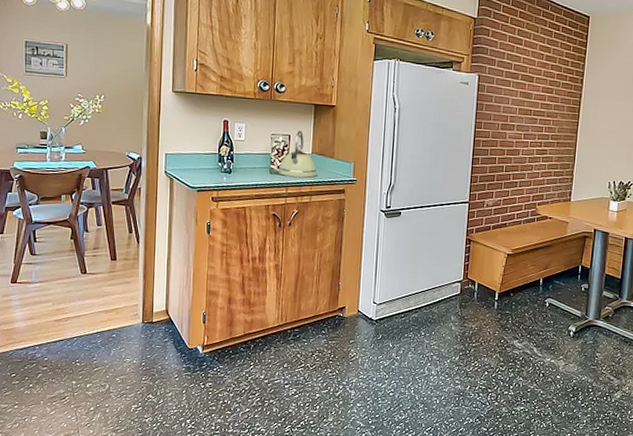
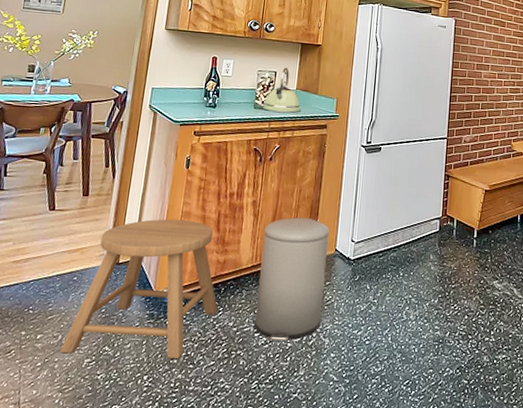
stool: none [109,282,249,406] -> present [60,219,218,358]
pedal bin: none [283,280,352,393] -> present [254,217,330,342]

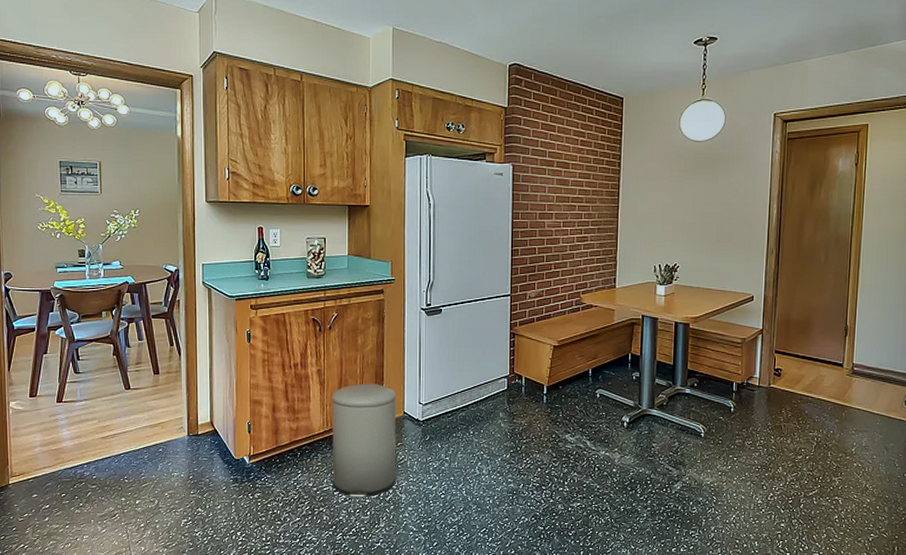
stool: present [60,219,218,358] -> none [159,391,297,516]
kettle: present [262,68,301,114] -> none [315,233,355,281]

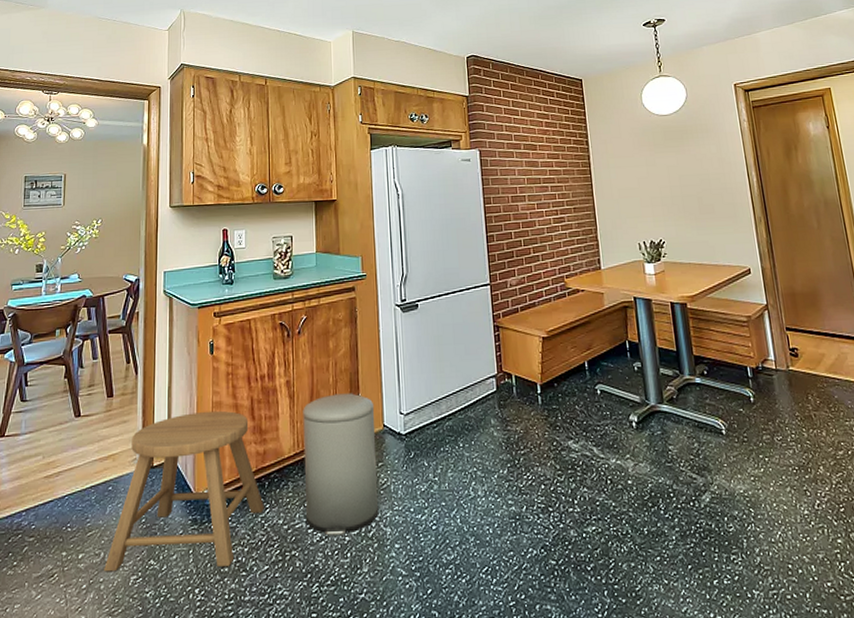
stool: none [159,391,297,516] -> present [104,410,264,572]

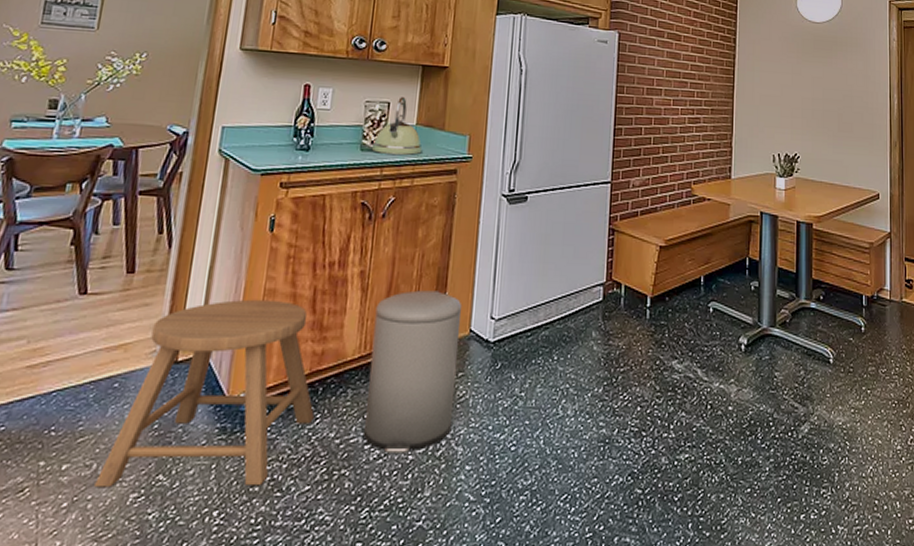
kettle: none [282,230,324,281] -> present [371,97,423,156]

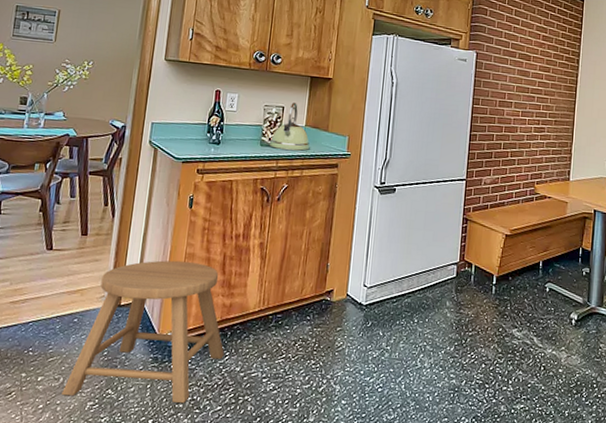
pedal bin: present [363,290,463,454] -> none [262,260,341,388]

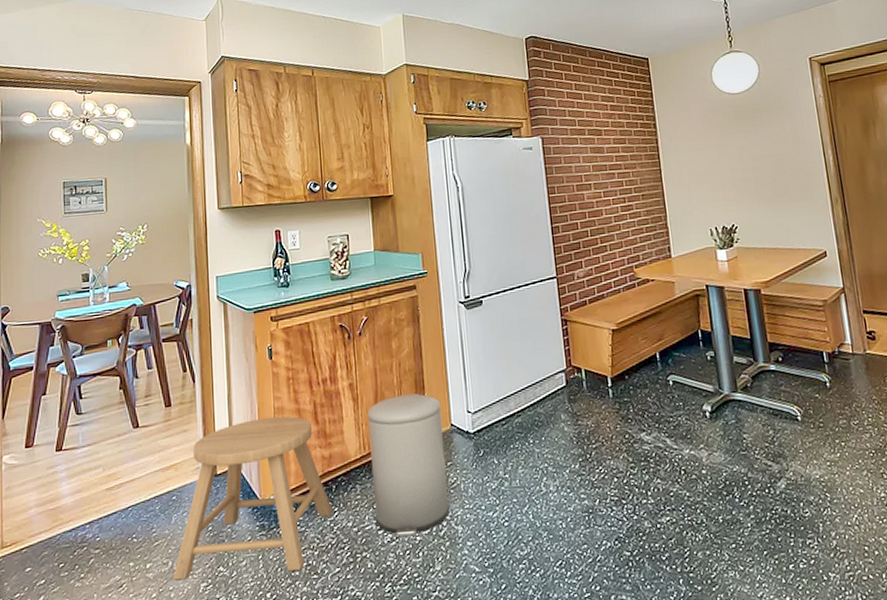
pedal bin: none [262,260,341,388] -> present [367,393,450,537]
kettle: present [268,103,310,152] -> none [339,228,383,281]

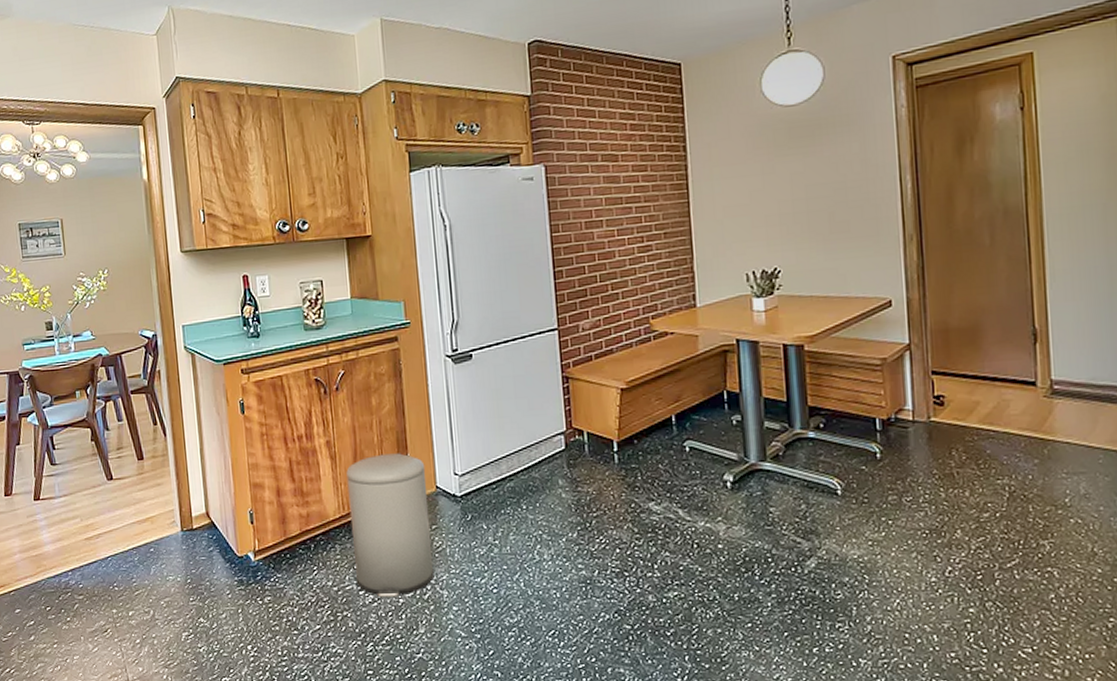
stool: present [173,416,333,581] -> none [155,472,312,629]

